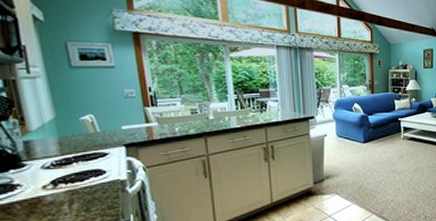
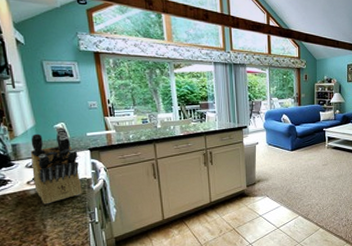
knife block: none [47,120,114,213] -> present [30,127,82,204]

